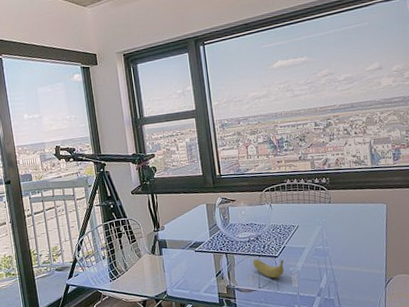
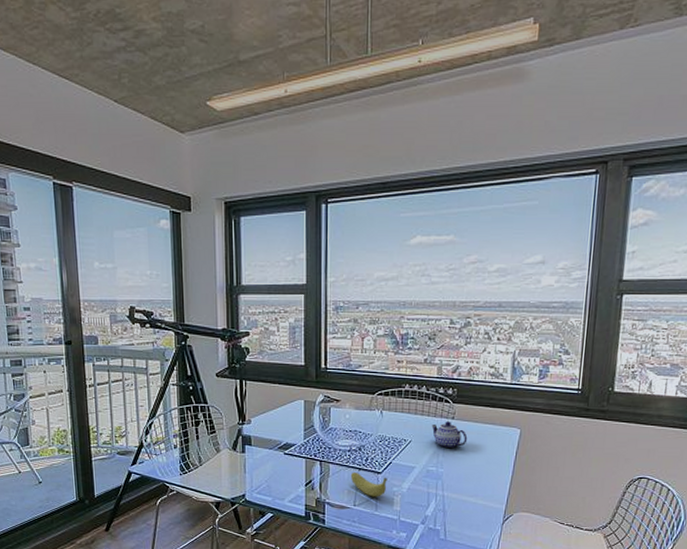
teapot: none [313,205,345,228] -> present [431,421,468,448]

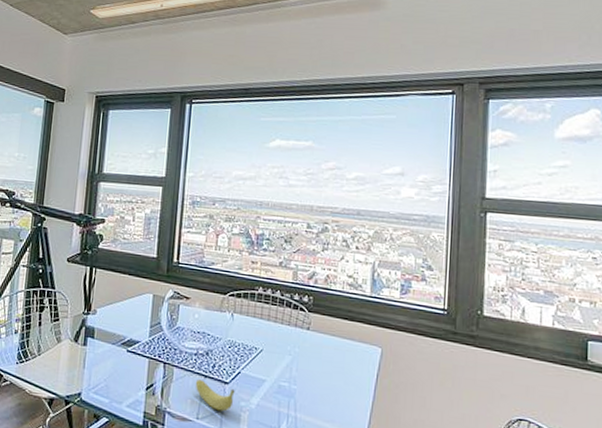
teapot: present [431,421,468,448] -> none [285,331,324,362]

